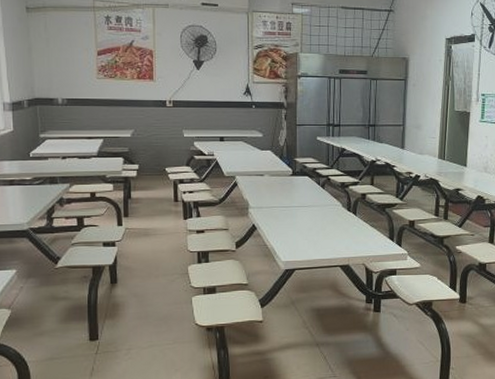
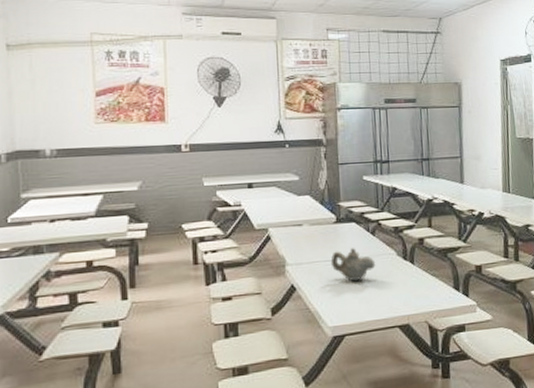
teapot: none [286,198,324,226] -> present [330,248,376,282]

